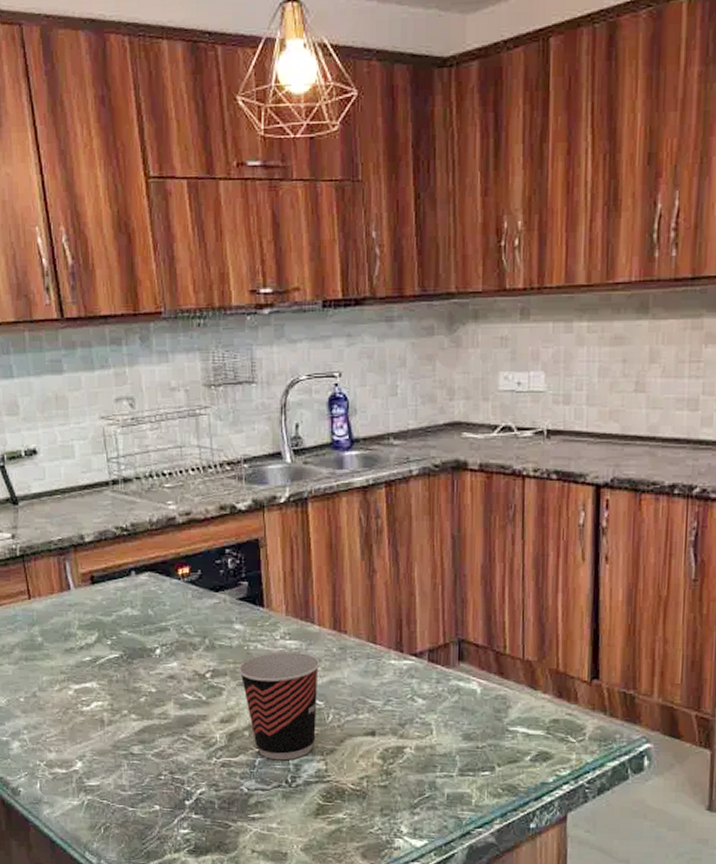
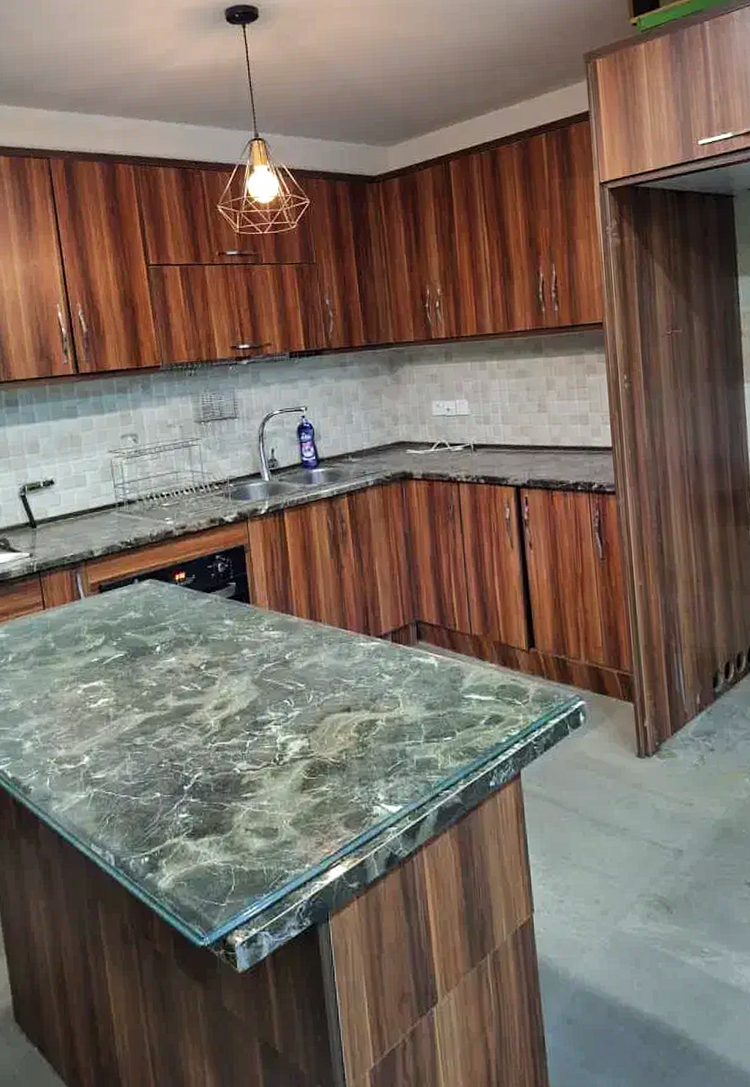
cup: present [239,651,320,761] -> none [229,641,300,741]

